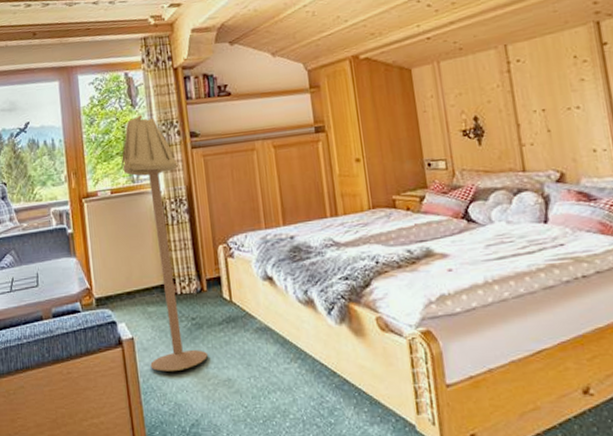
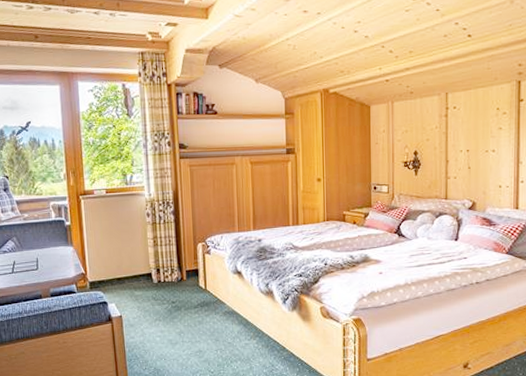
floor lamp: present [121,115,208,372] -> none [116,124,184,344]

